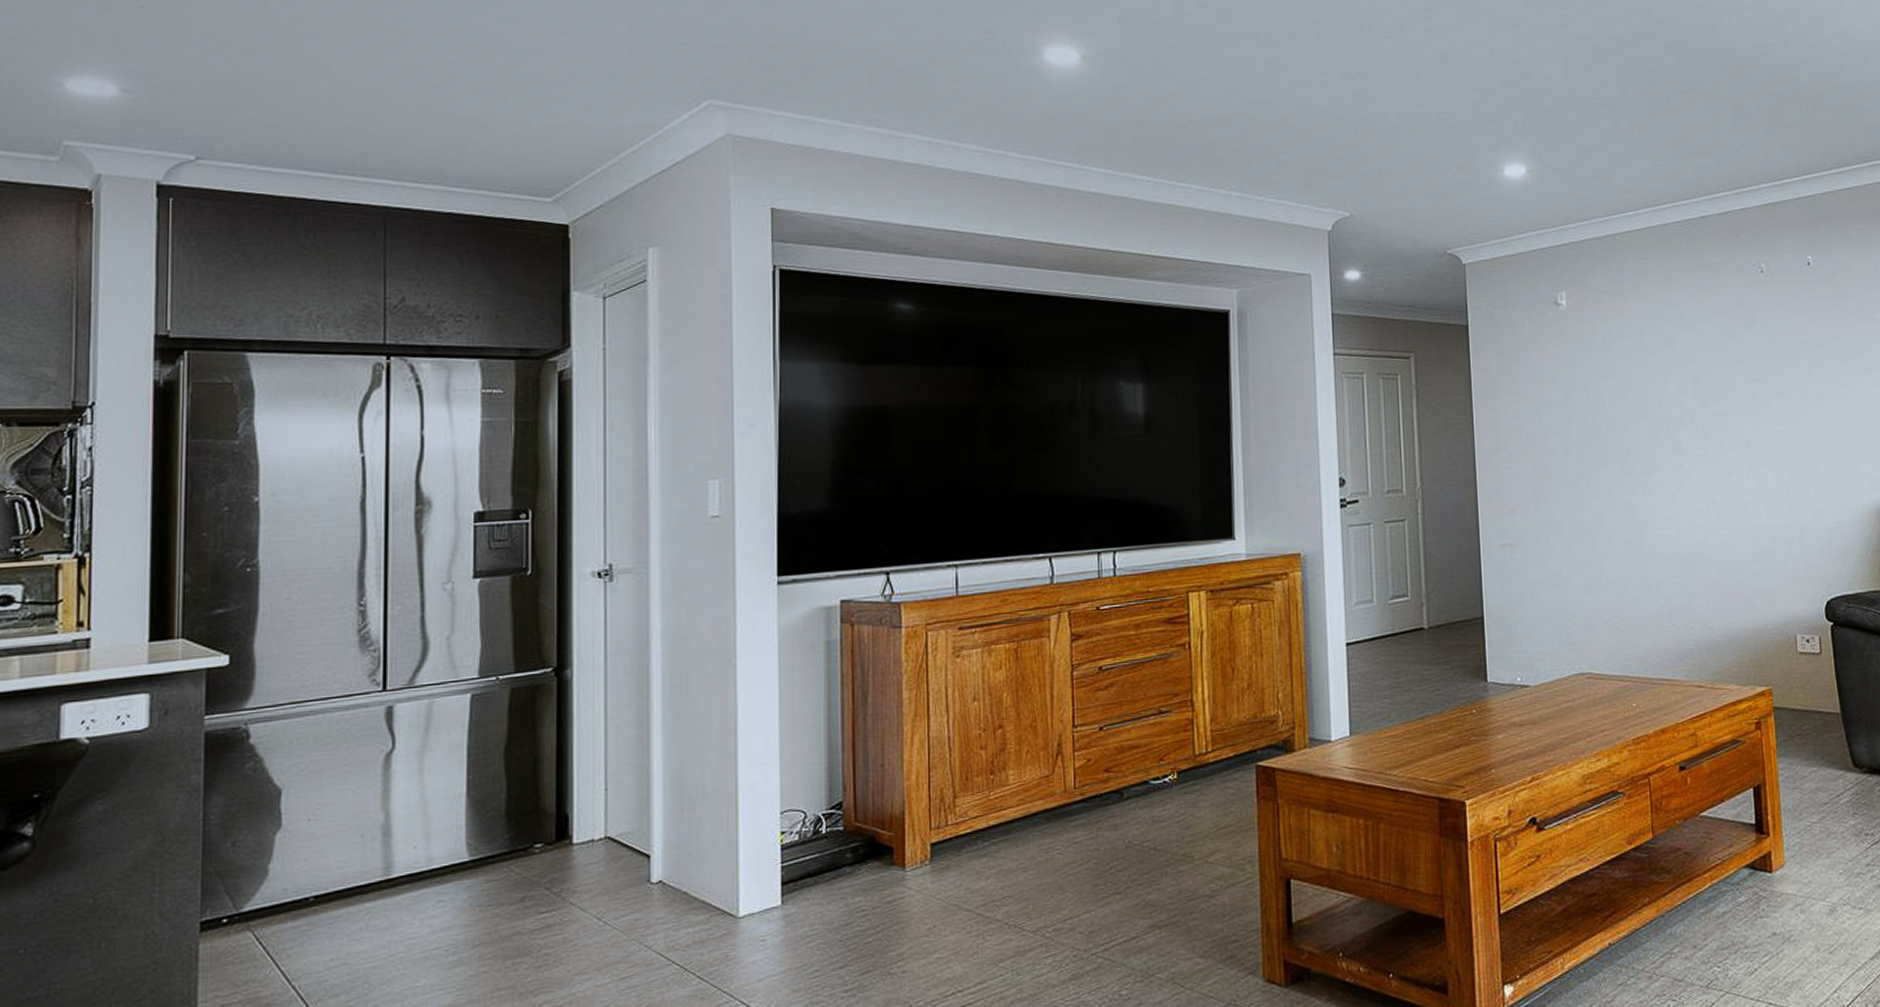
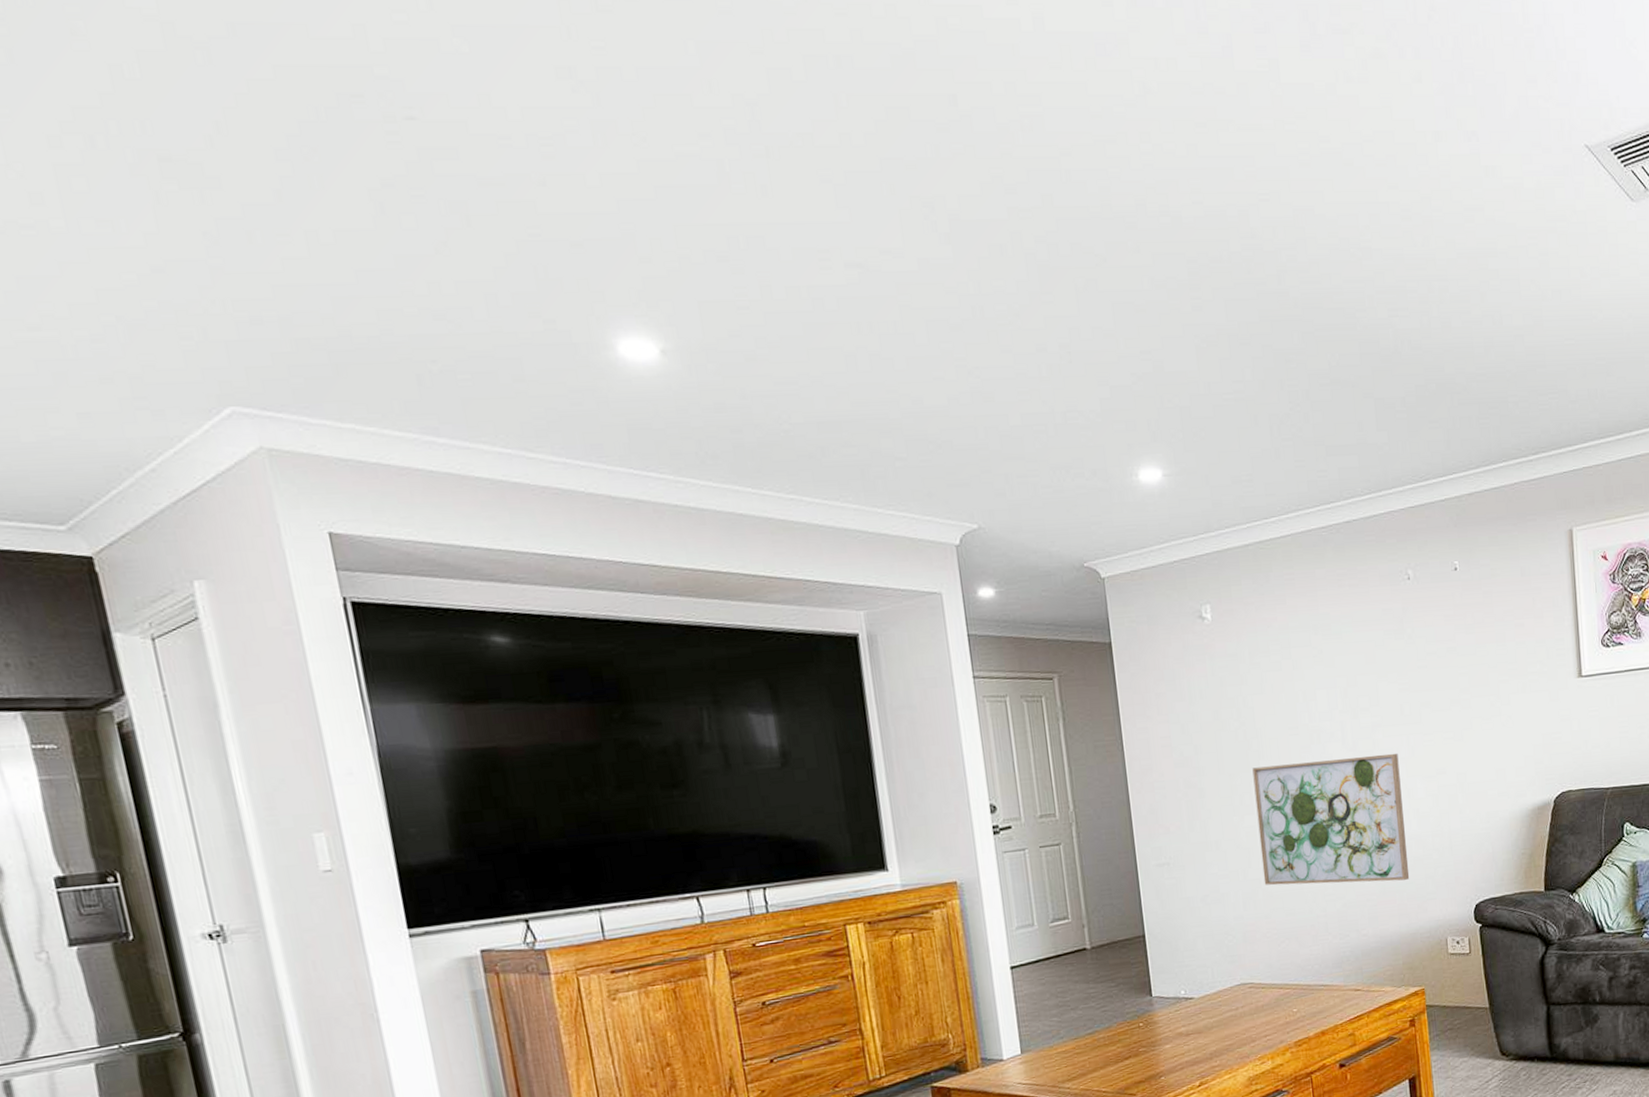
wall art: none [1600,441,1758,573] -> present [1252,753,1410,886]

